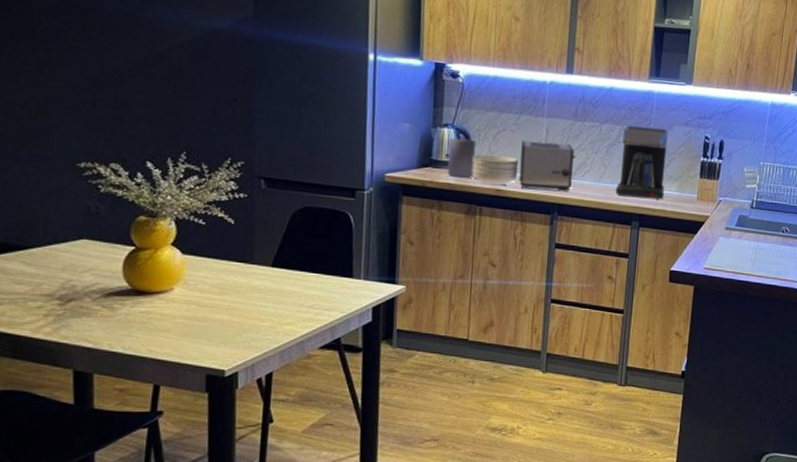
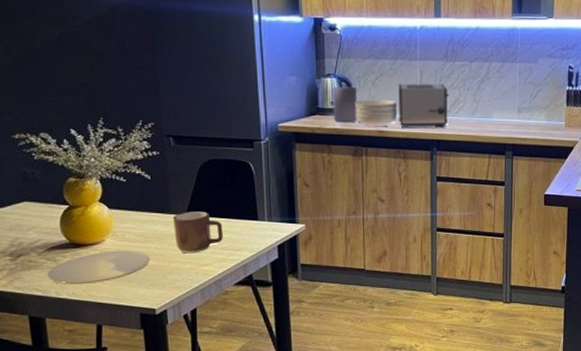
plate: none [100,301,225,338] -> present [46,250,151,285]
mug: none [255,263,312,310] -> present [173,211,223,254]
coffee maker: present [616,125,668,200] -> none [489,62,534,129]

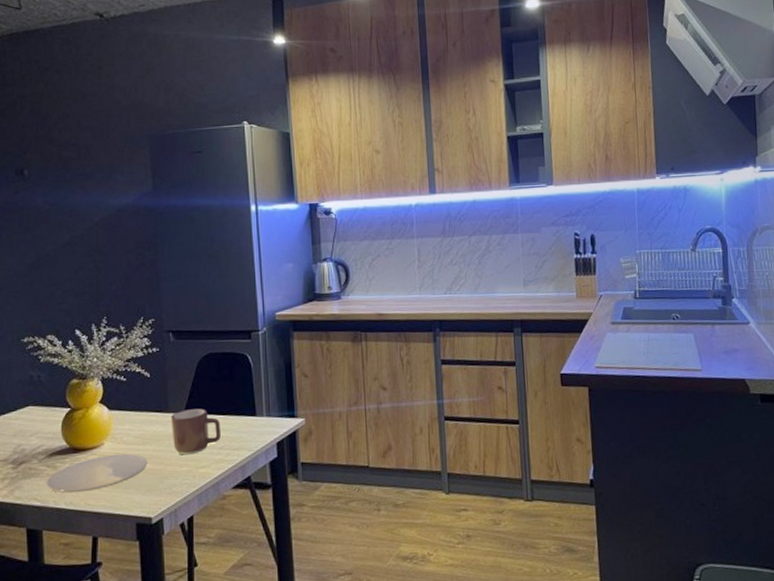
canister: present [333,86,357,122] -> none [329,269,355,307]
bowl: present [354,99,398,127] -> none [352,280,397,311]
toaster: present [399,83,450,127] -> none [396,261,450,309]

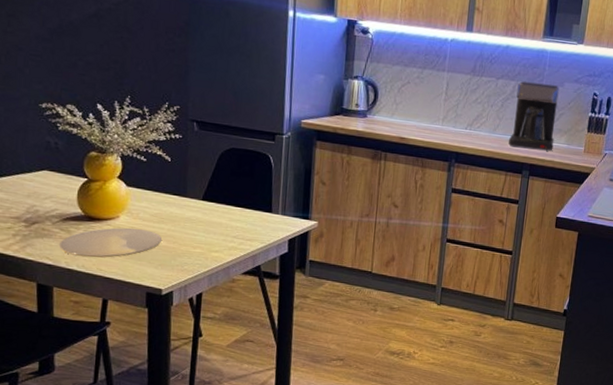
mug: present [171,408,221,455] -> none [188,197,236,239]
coffee maker: none [492,232,543,305] -> present [508,81,559,151]

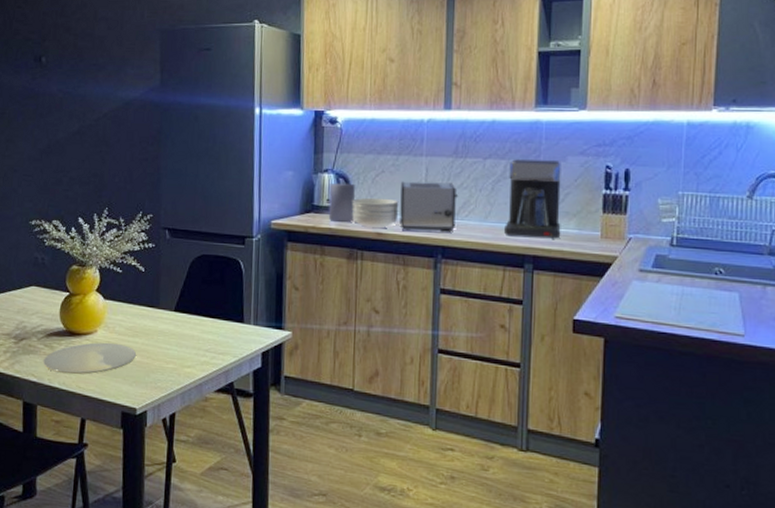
canister: none [356,89,382,126] -> present [328,182,355,222]
bowl: none [378,105,421,134] -> present [351,197,399,229]
toaster: none [420,92,473,140] -> present [400,181,459,231]

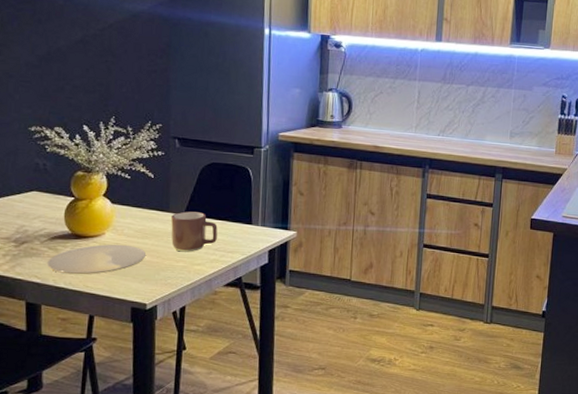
mug: none [161,308,208,353] -> present [171,211,218,252]
canister: present [328,182,355,222] -> none [332,100,356,136]
bowl: present [351,197,399,229] -> none [353,115,395,143]
toaster: present [400,181,459,231] -> none [394,102,445,146]
coffee maker: present [504,159,561,239] -> none [481,87,528,154]

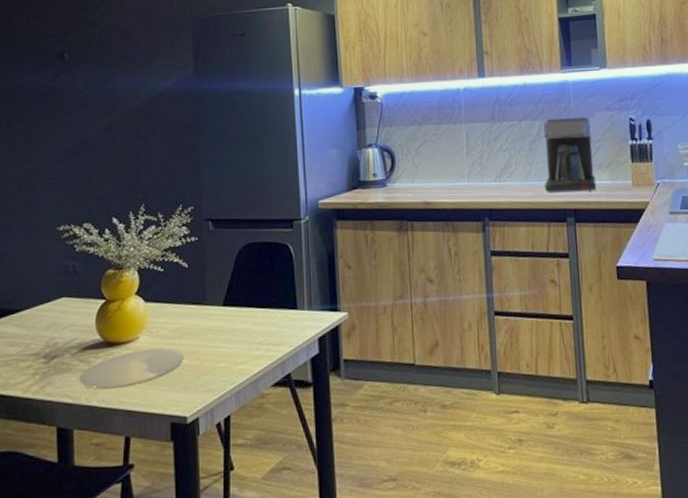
mug: present [171,211,218,252] -> none [209,301,260,351]
coffee maker: none [481,87,528,154] -> present [543,117,597,193]

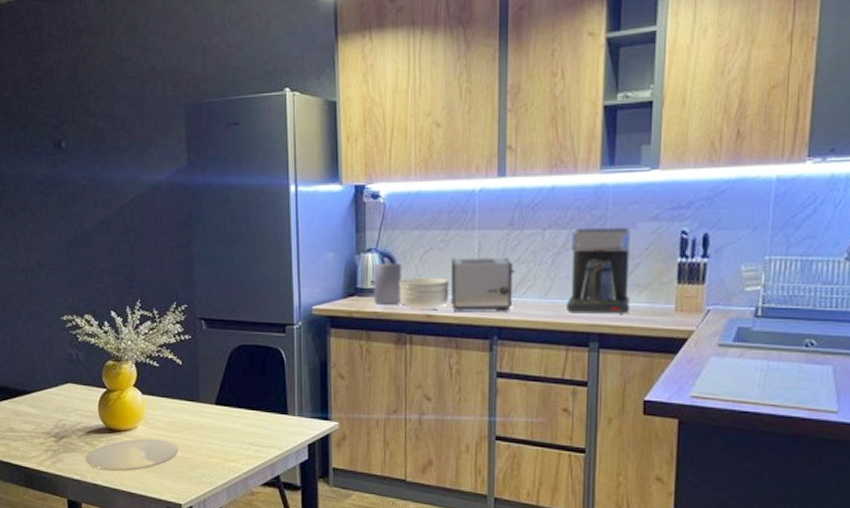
canister: none [374,156,401,195] -> present [373,262,401,304]
bowl: none [397,167,444,199] -> present [398,277,450,311]
toaster: none [444,147,500,197] -> present [451,258,516,311]

